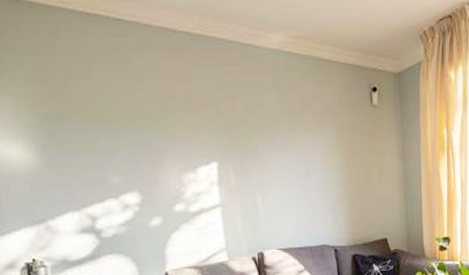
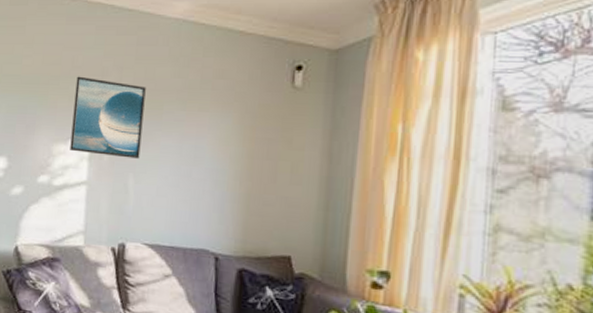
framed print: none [193,107,263,179] -> present [70,76,146,159]

